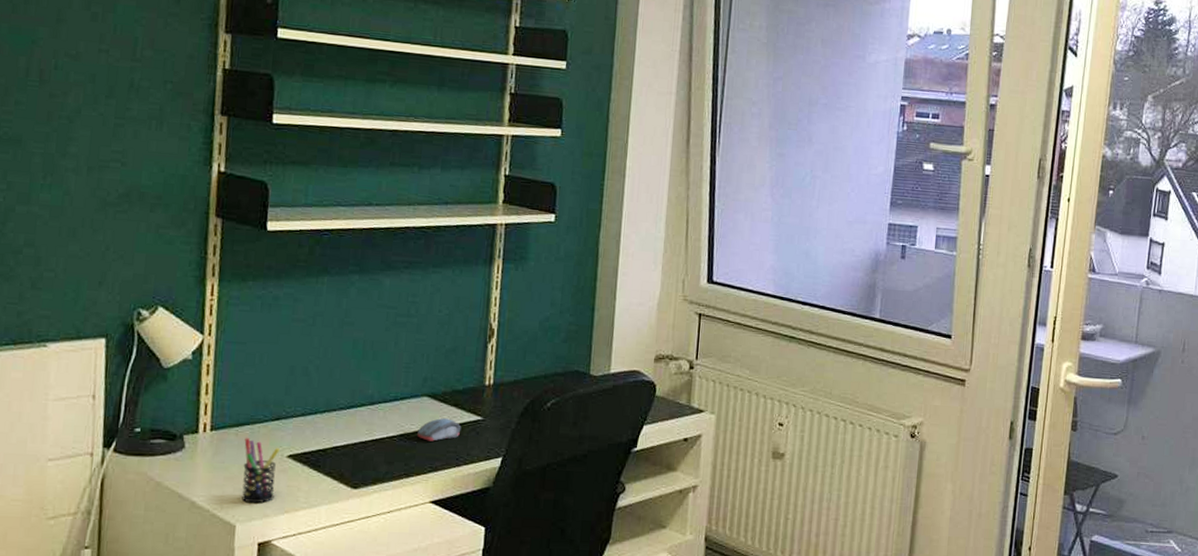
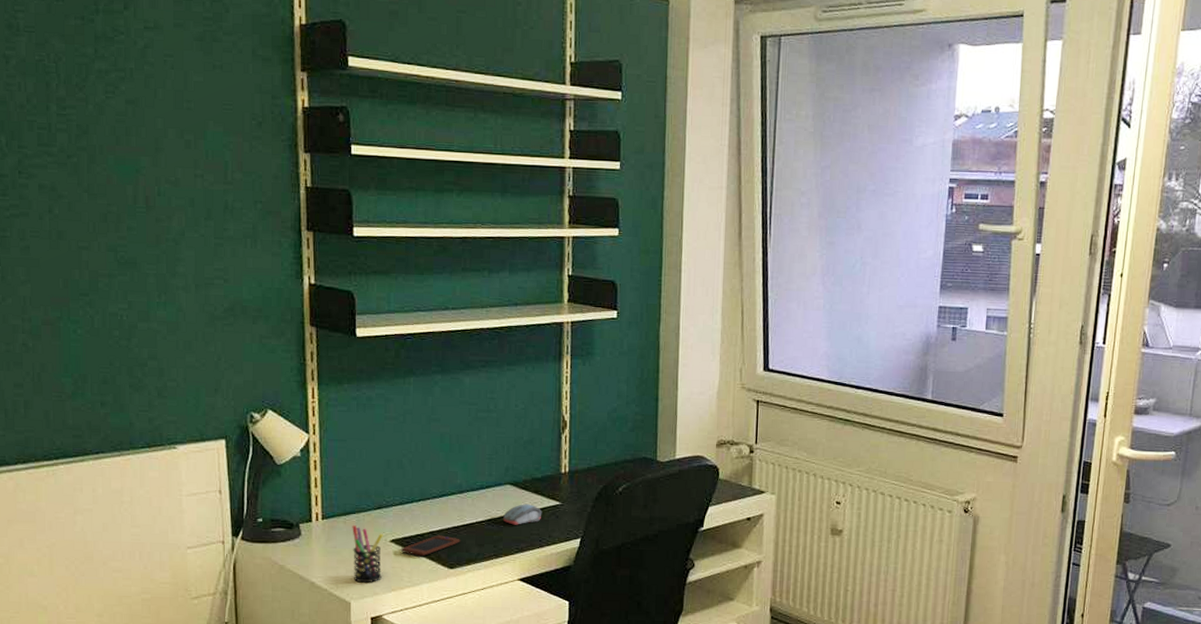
smartphone: none [298,451,367,475] -> present [400,535,460,557]

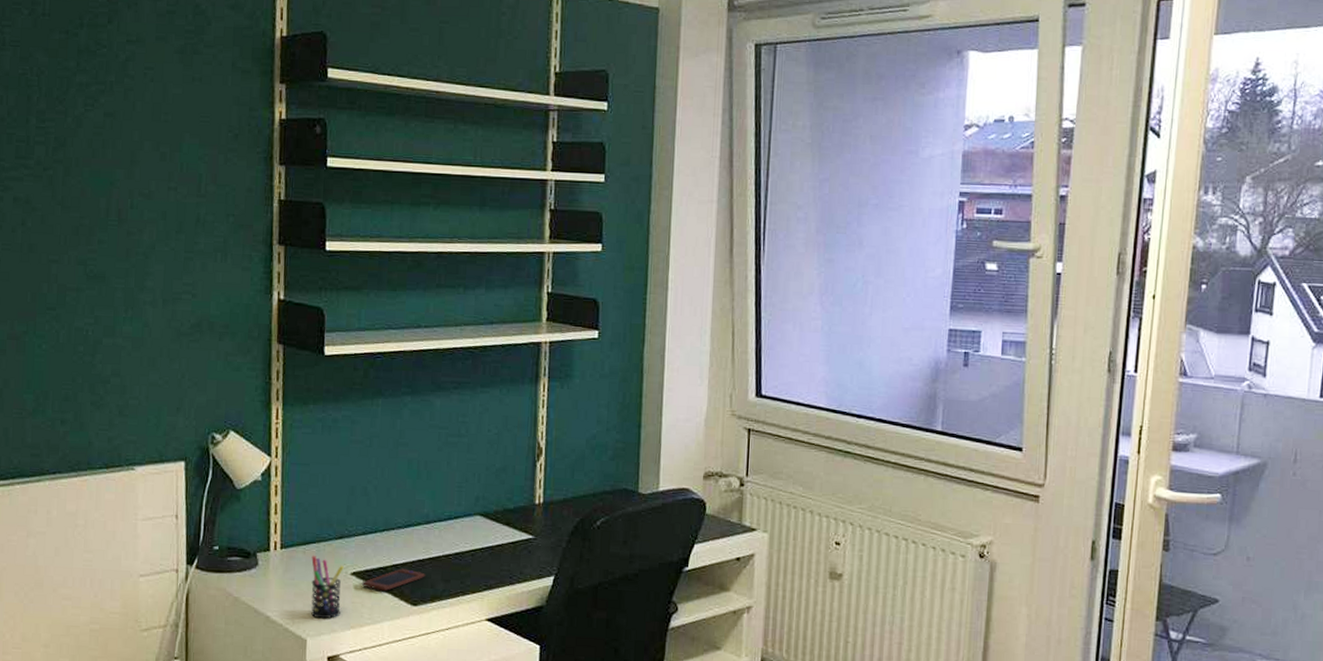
computer mouse: present [503,504,542,525] -> none [472,537,514,560]

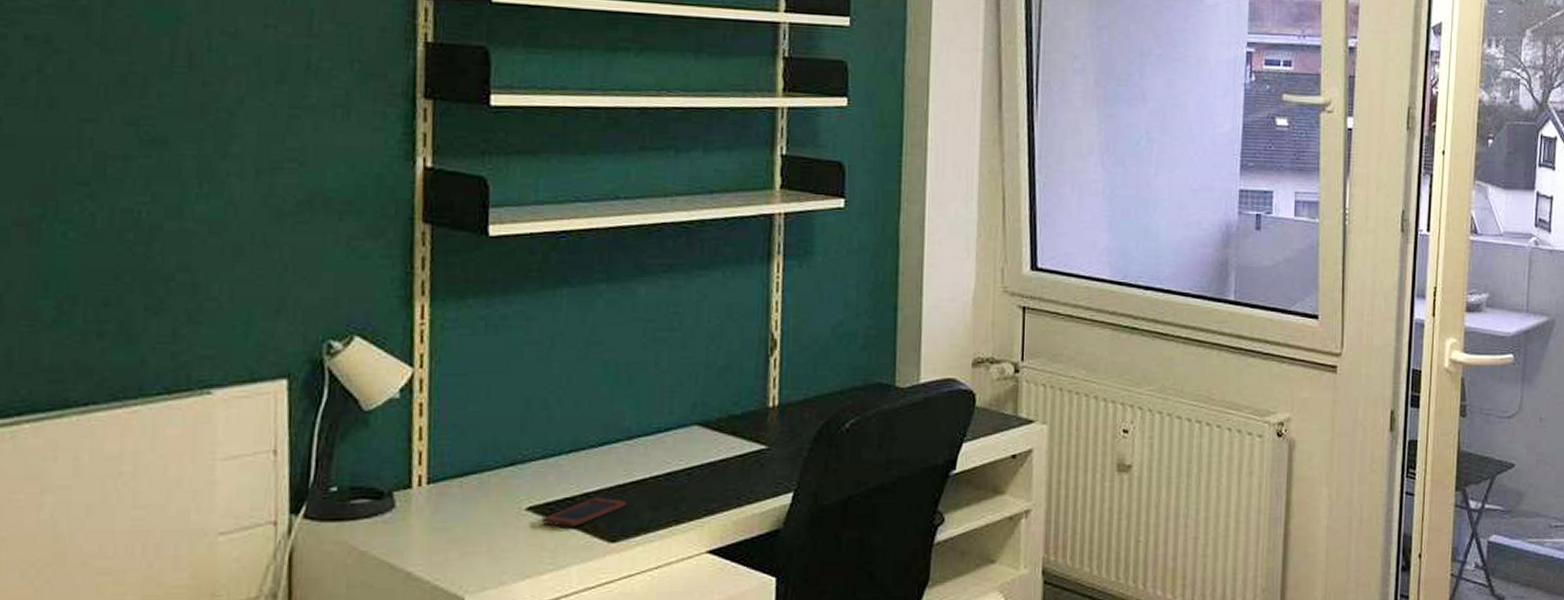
pen holder: present [311,556,344,619] -> none [470,490,516,569]

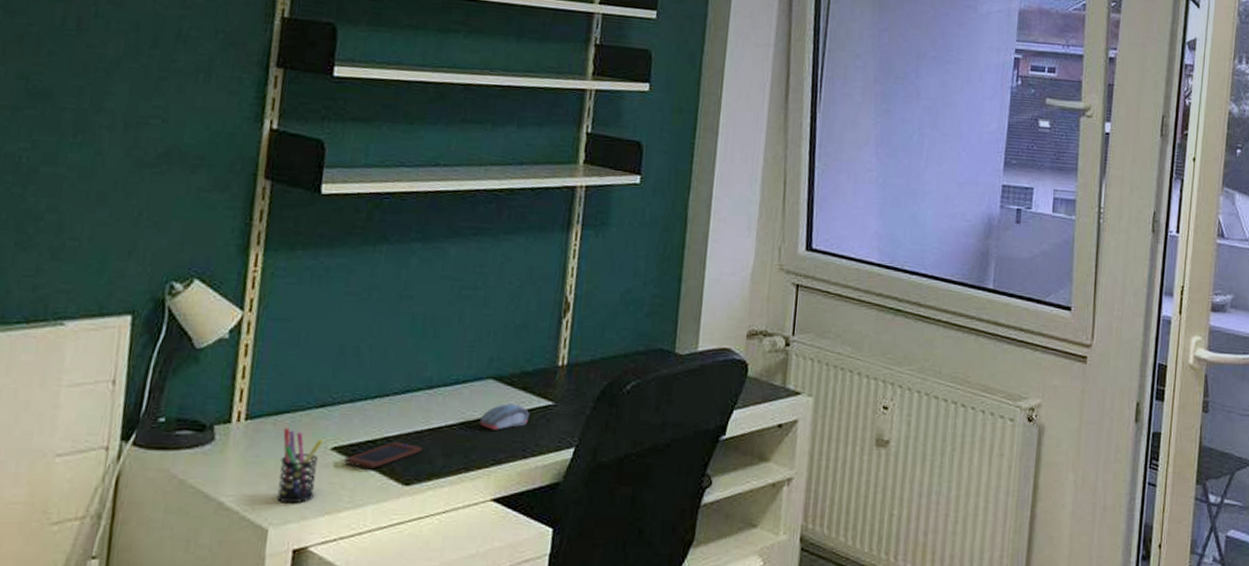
pen holder: none [470,490,516,569] -> present [276,428,323,504]
computer mouse: none [688,450,742,479] -> present [480,404,530,430]

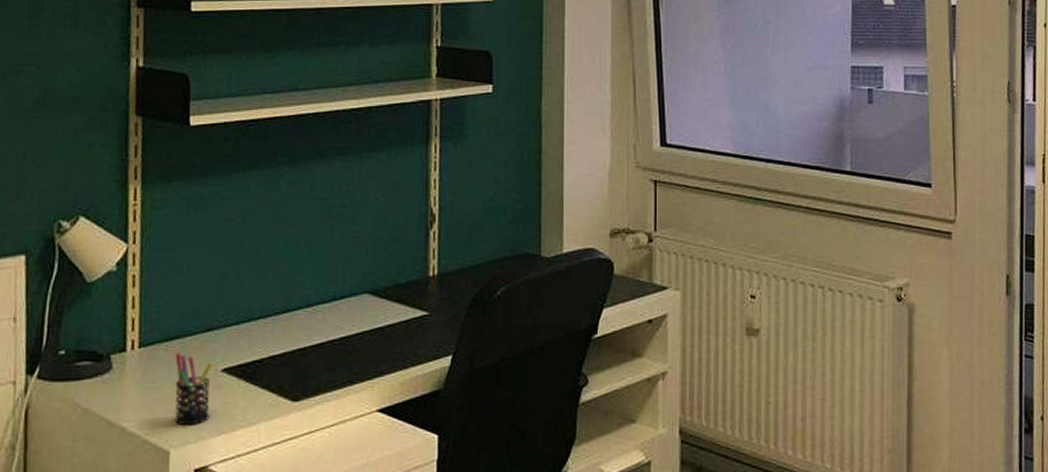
smartphone: present [343,442,423,470] -> none [233,360,307,388]
computer mouse: present [480,404,530,430] -> none [359,316,407,343]

